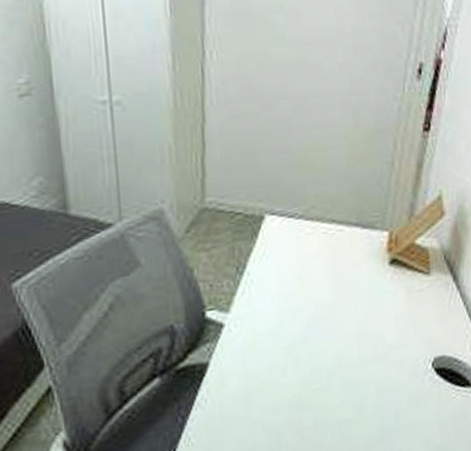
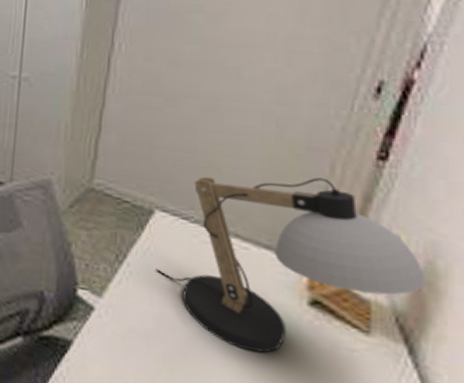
desk lamp: none [273,154,460,318] -> present [156,176,426,353]

